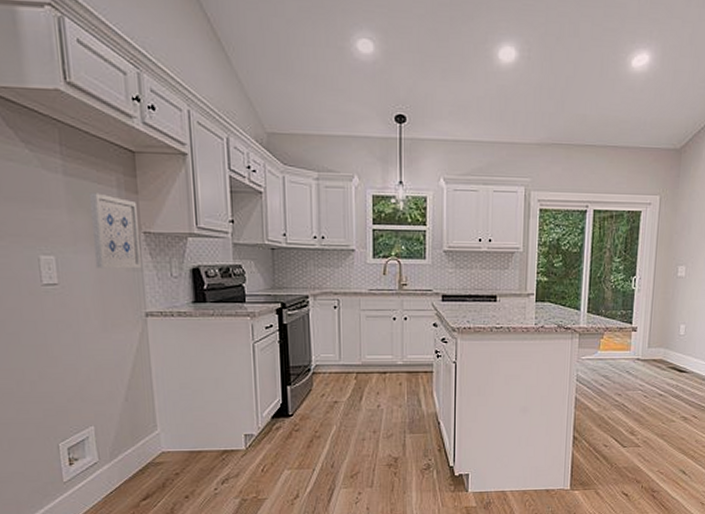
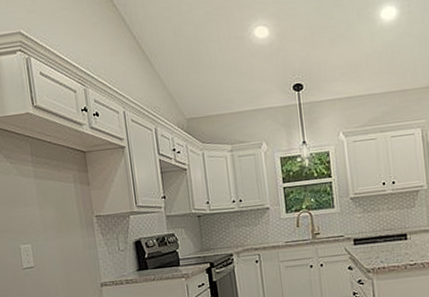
wall art: present [89,192,141,269] -> none [54,189,95,251]

